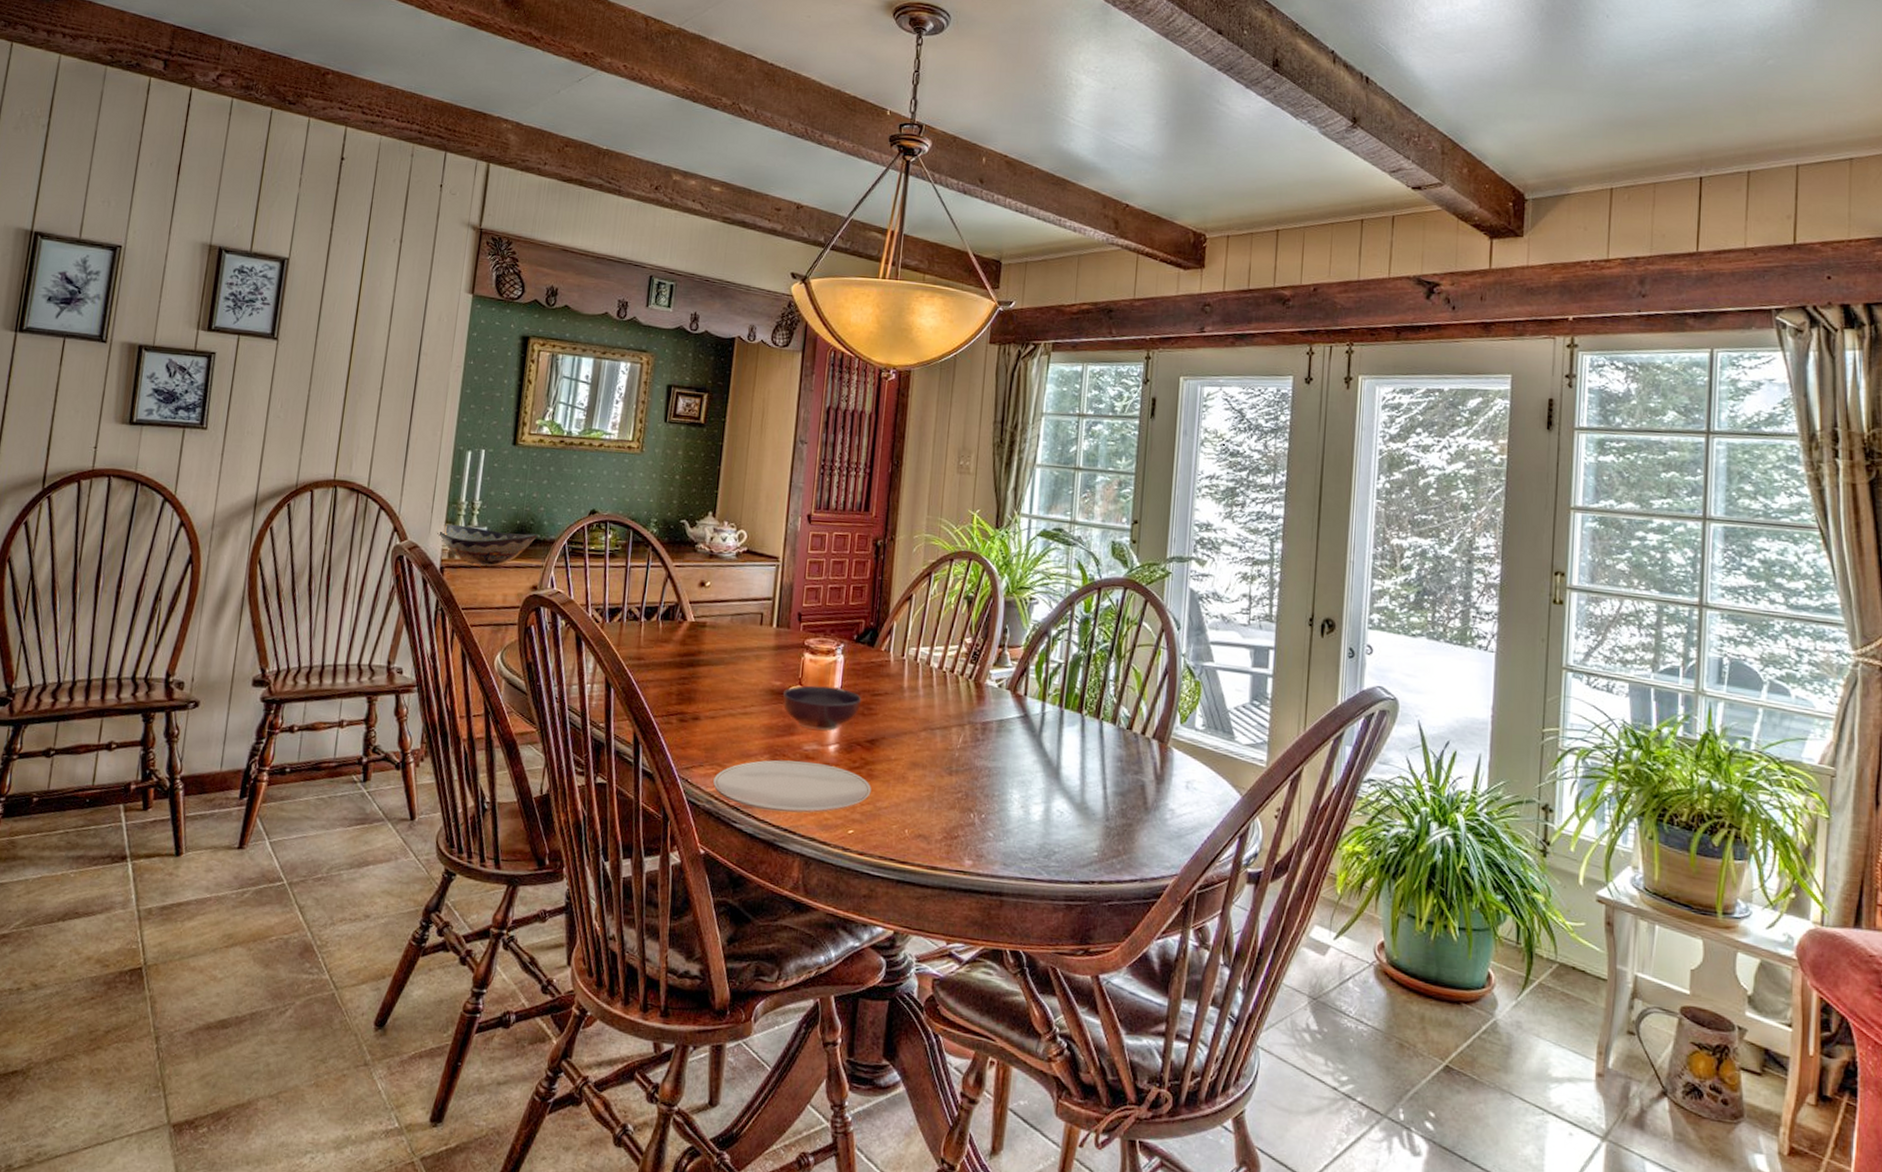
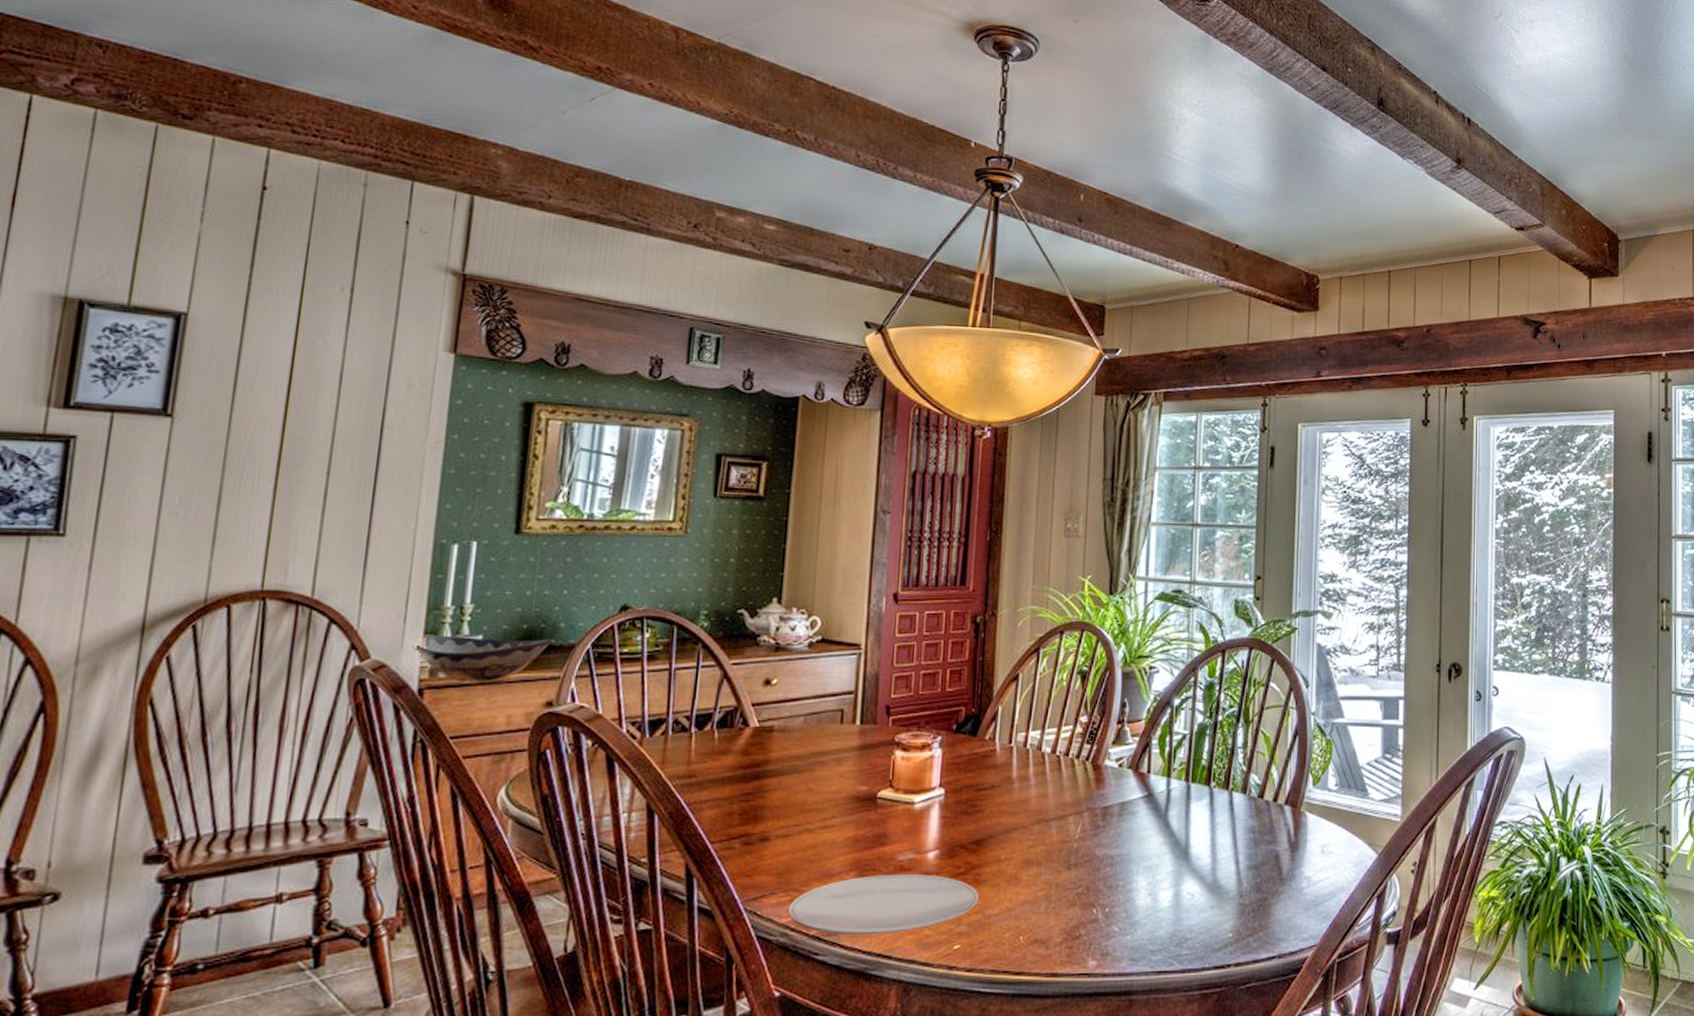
bowl: present [782,685,862,731] -> none [870,786,965,836]

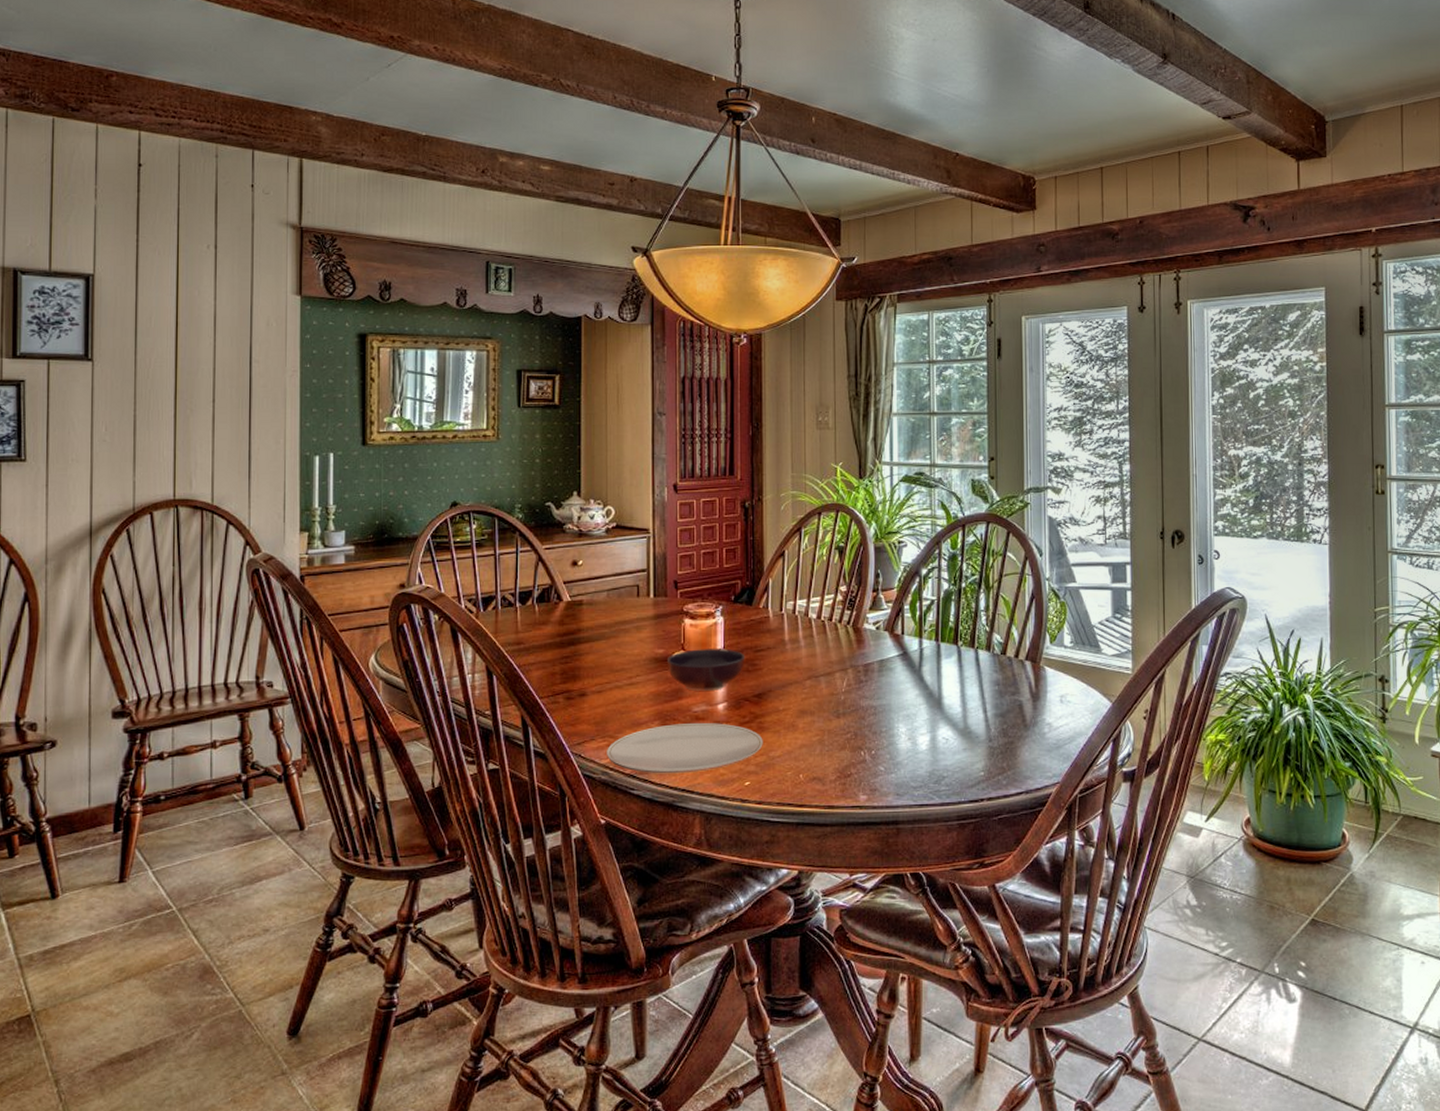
decorative bowl: present [413,635,553,681] -> none [293,531,400,569]
bowl: none [870,786,965,836] -> present [666,649,746,691]

